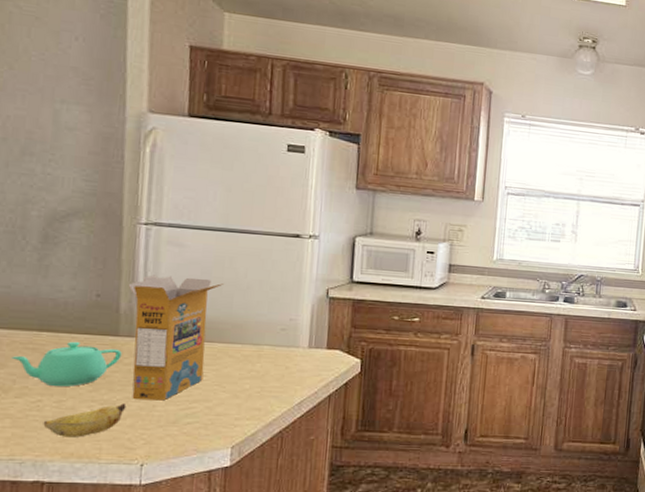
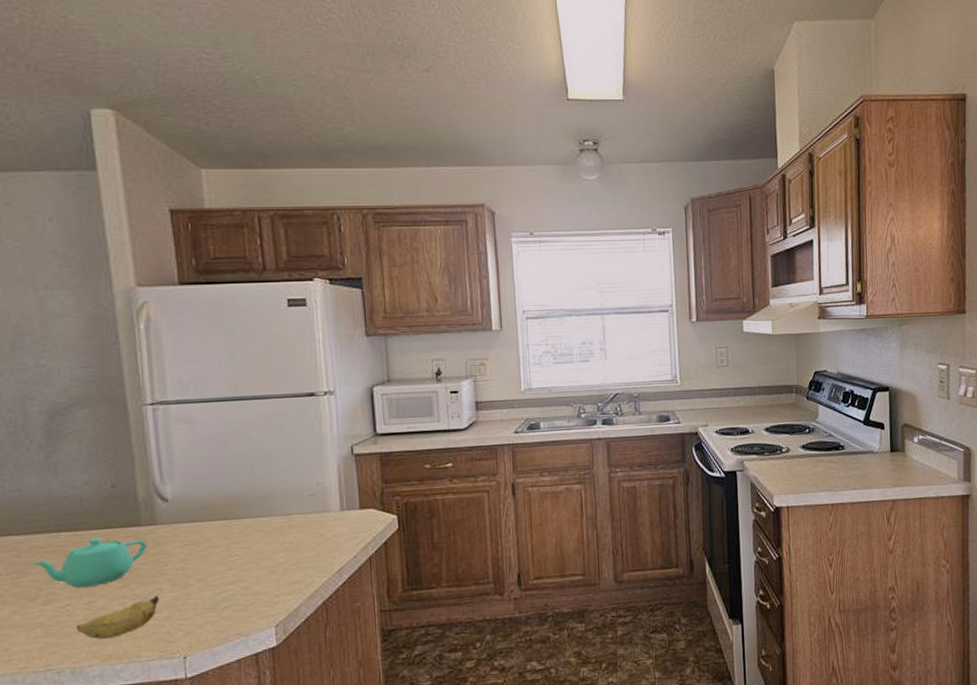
cereal box: present [128,275,225,401] -> none [142,453,243,590]

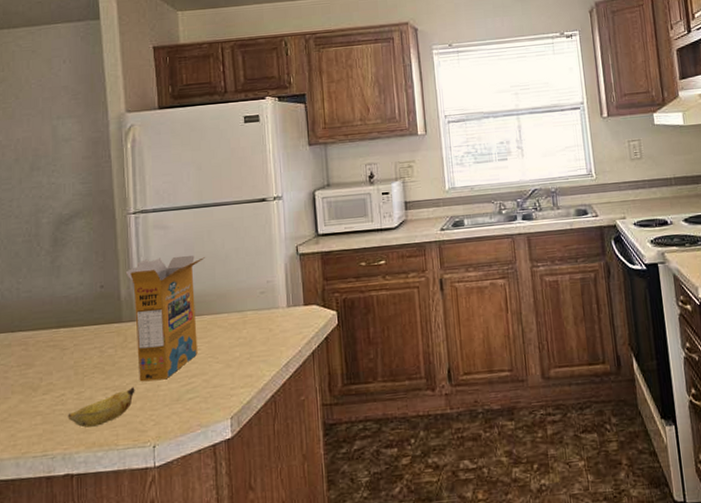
teapot: present [33,537,147,588] -> none [37,333,127,380]
cereal box: none [142,453,243,590] -> present [125,255,206,382]

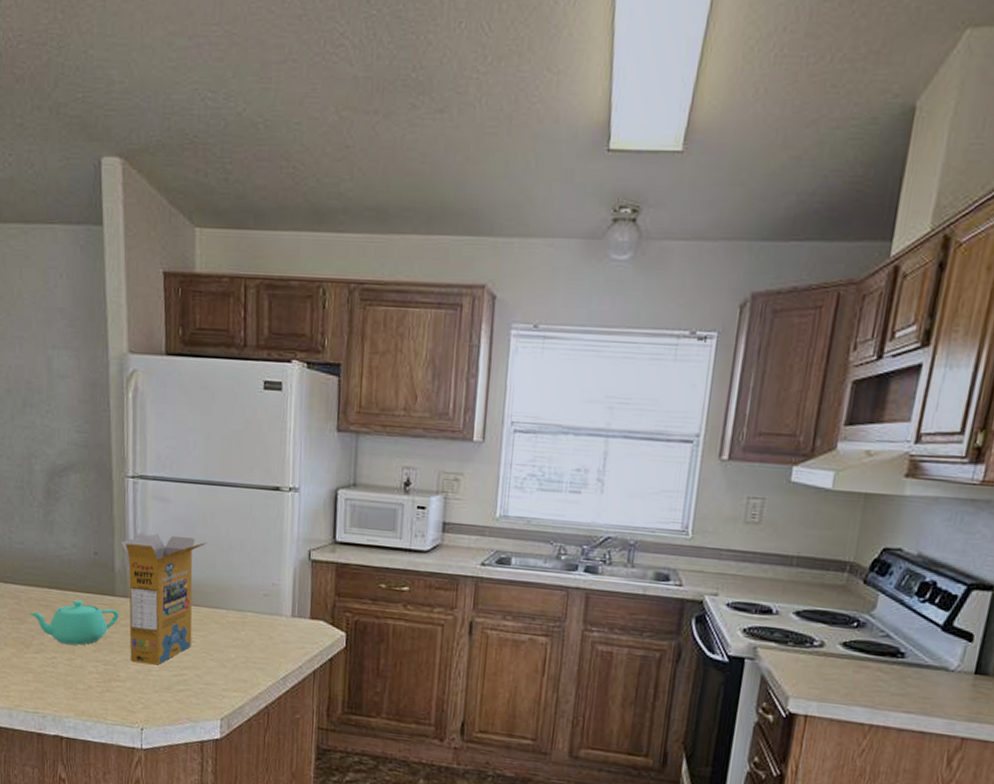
teapot: none [37,333,127,380] -> present [29,599,119,646]
banana: present [68,387,135,428] -> none [58,665,126,697]

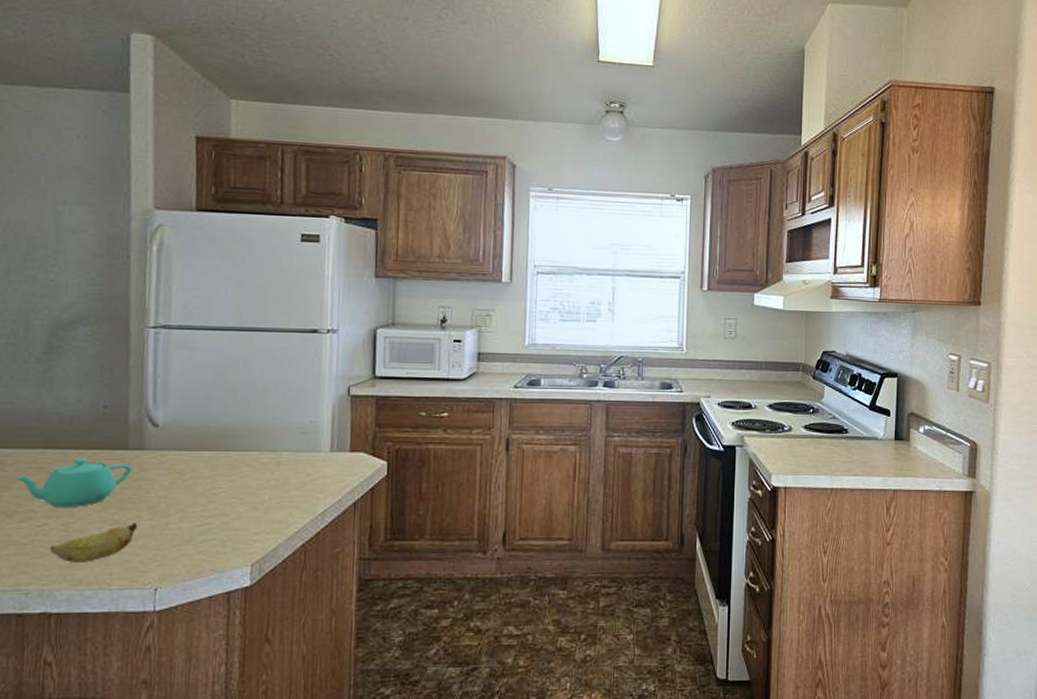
banana: none [58,665,126,697] -> present [49,523,138,563]
cereal box: present [120,532,208,665] -> none [137,381,239,518]

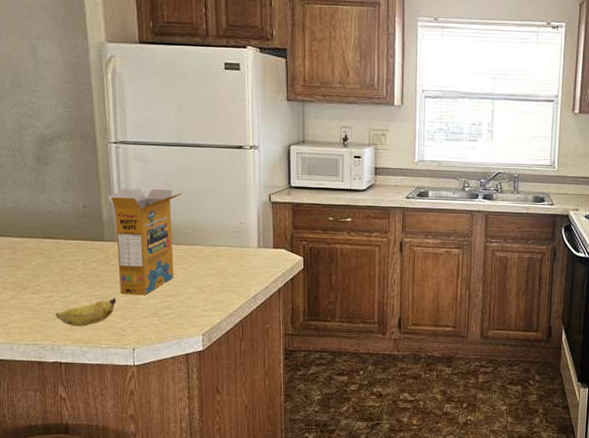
teapot: present [15,457,132,508] -> none [25,246,108,285]
cereal box: none [137,381,239,518] -> present [106,187,184,295]

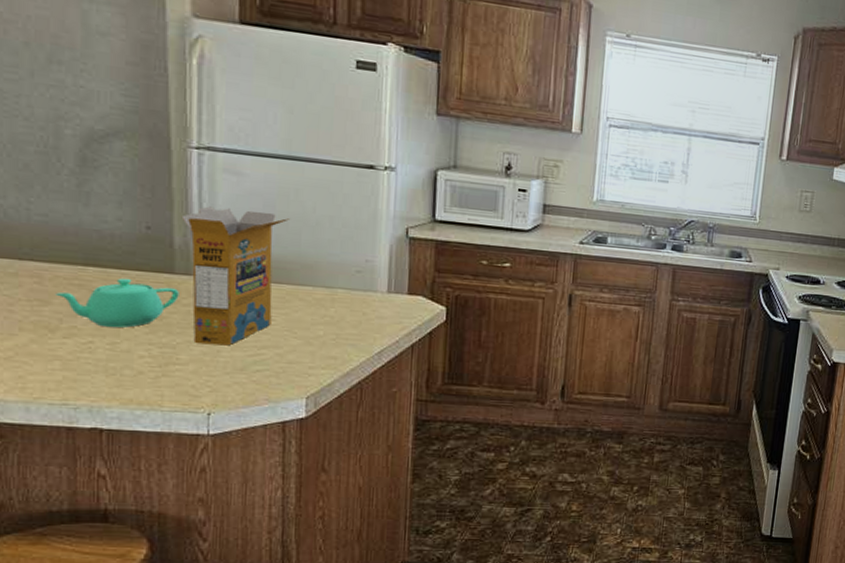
teapot: none [25,246,108,285] -> present [56,278,179,328]
banana: present [55,298,117,326] -> none [97,347,188,383]

